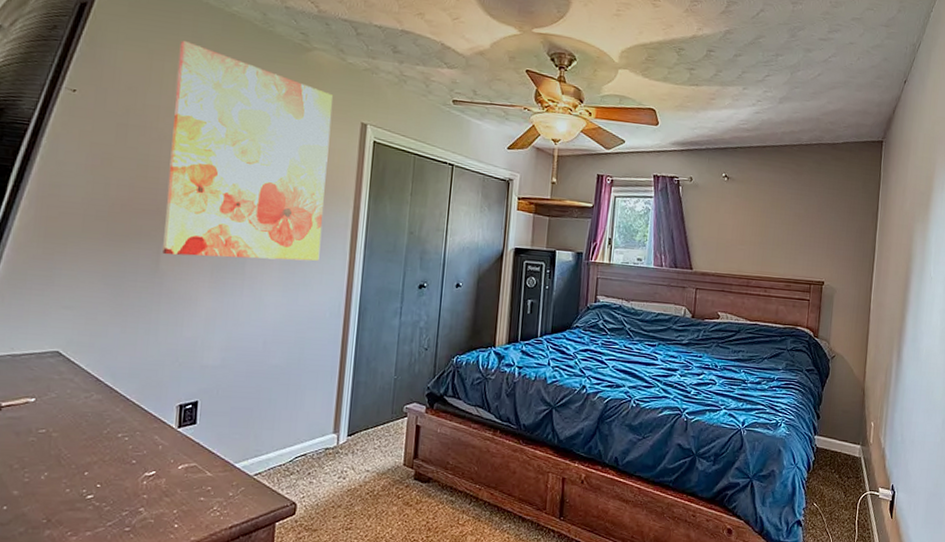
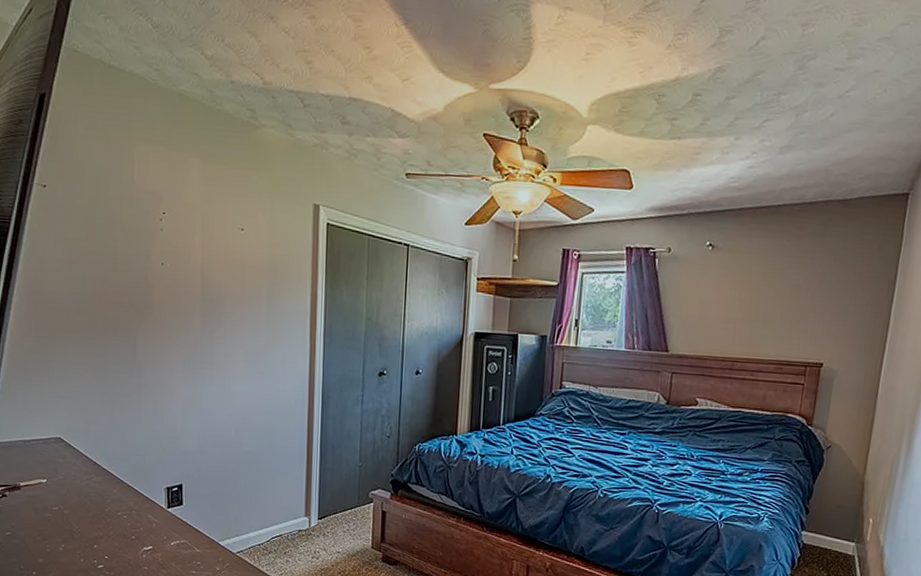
wall art: present [162,40,333,261] -> none [134,127,284,350]

